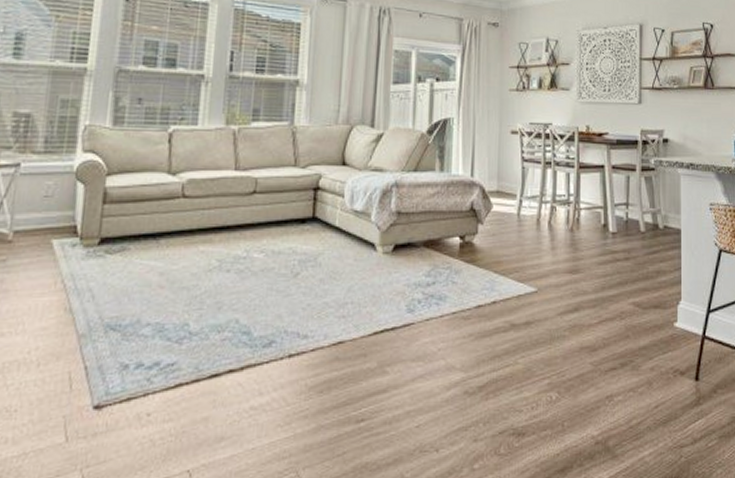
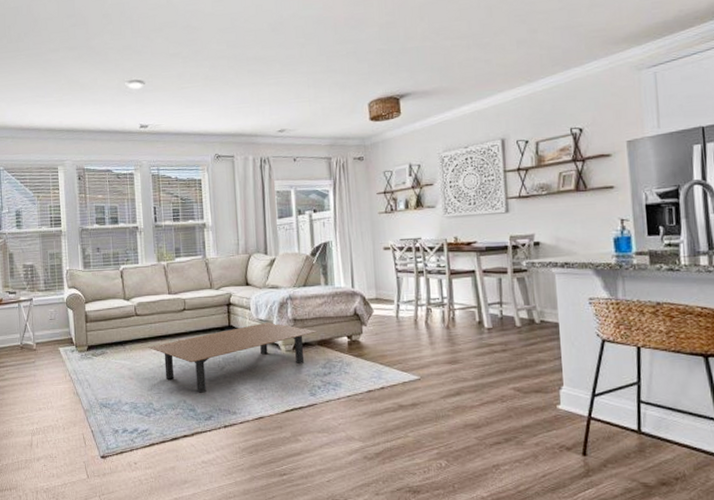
coffee table: none [194,214,425,309] -> present [148,322,318,393]

